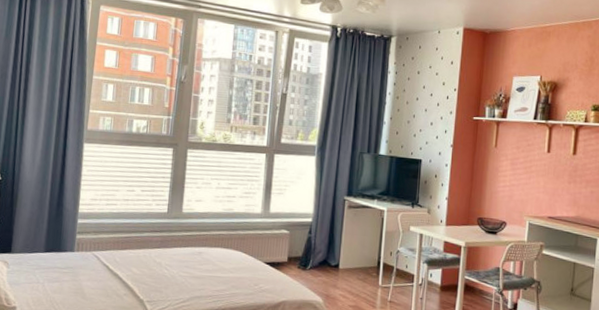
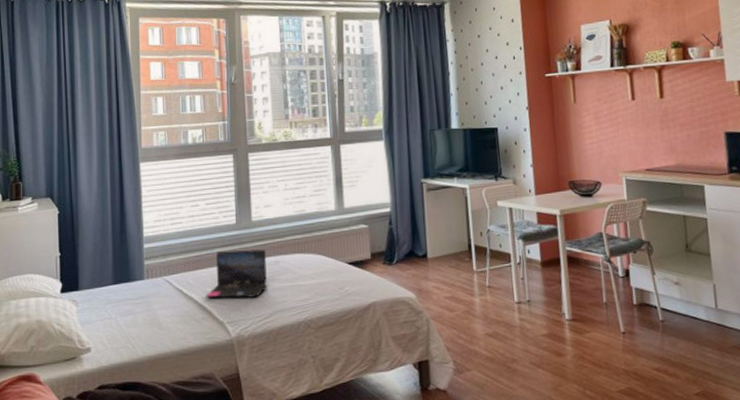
laptop: none [130,236,191,282] -> present [206,249,267,298]

